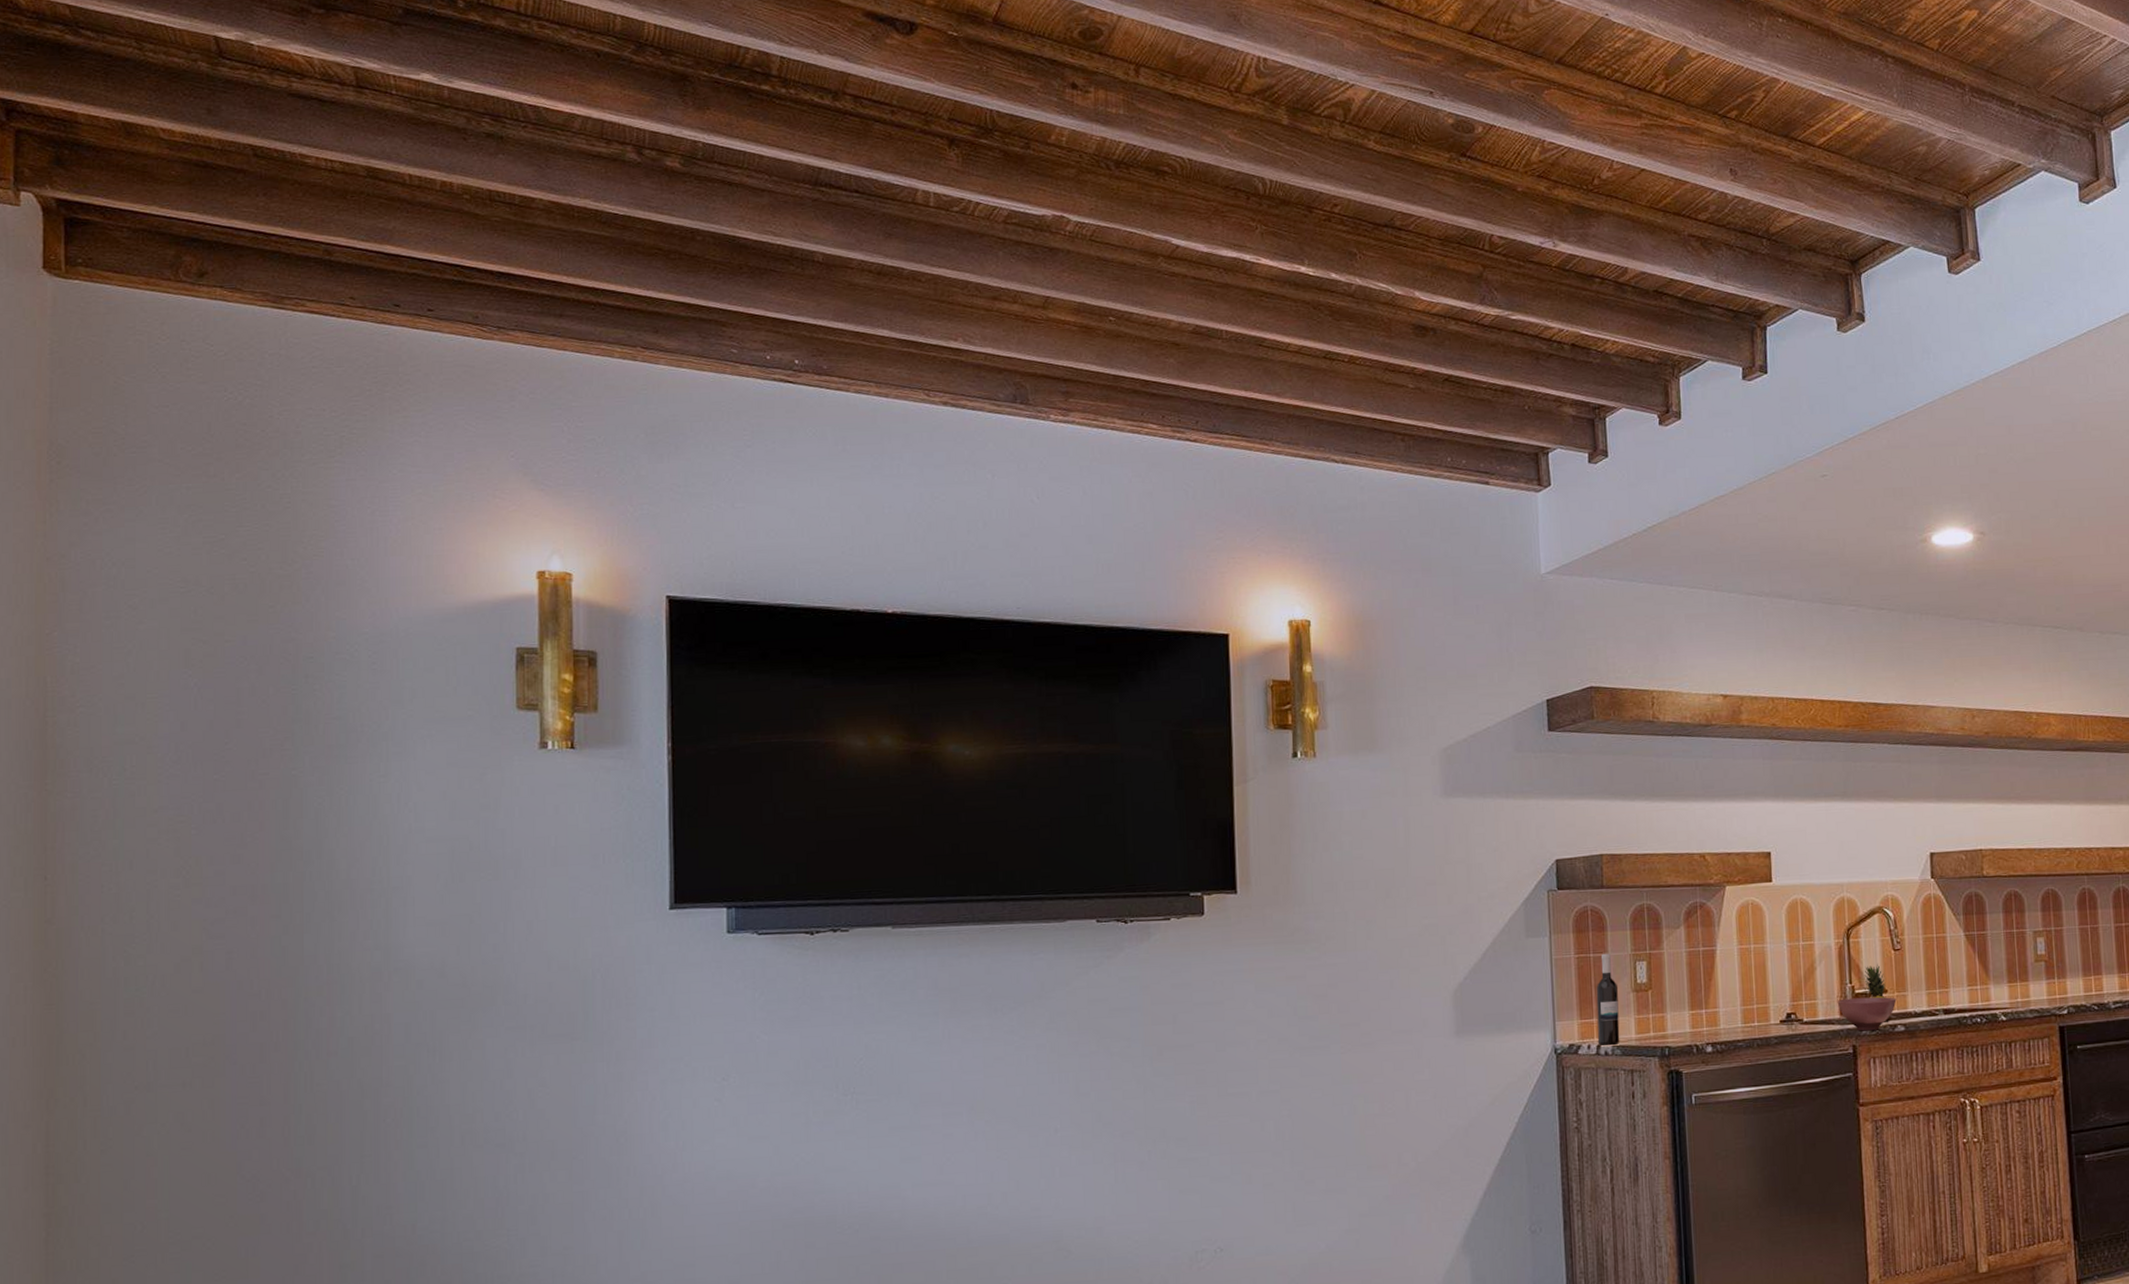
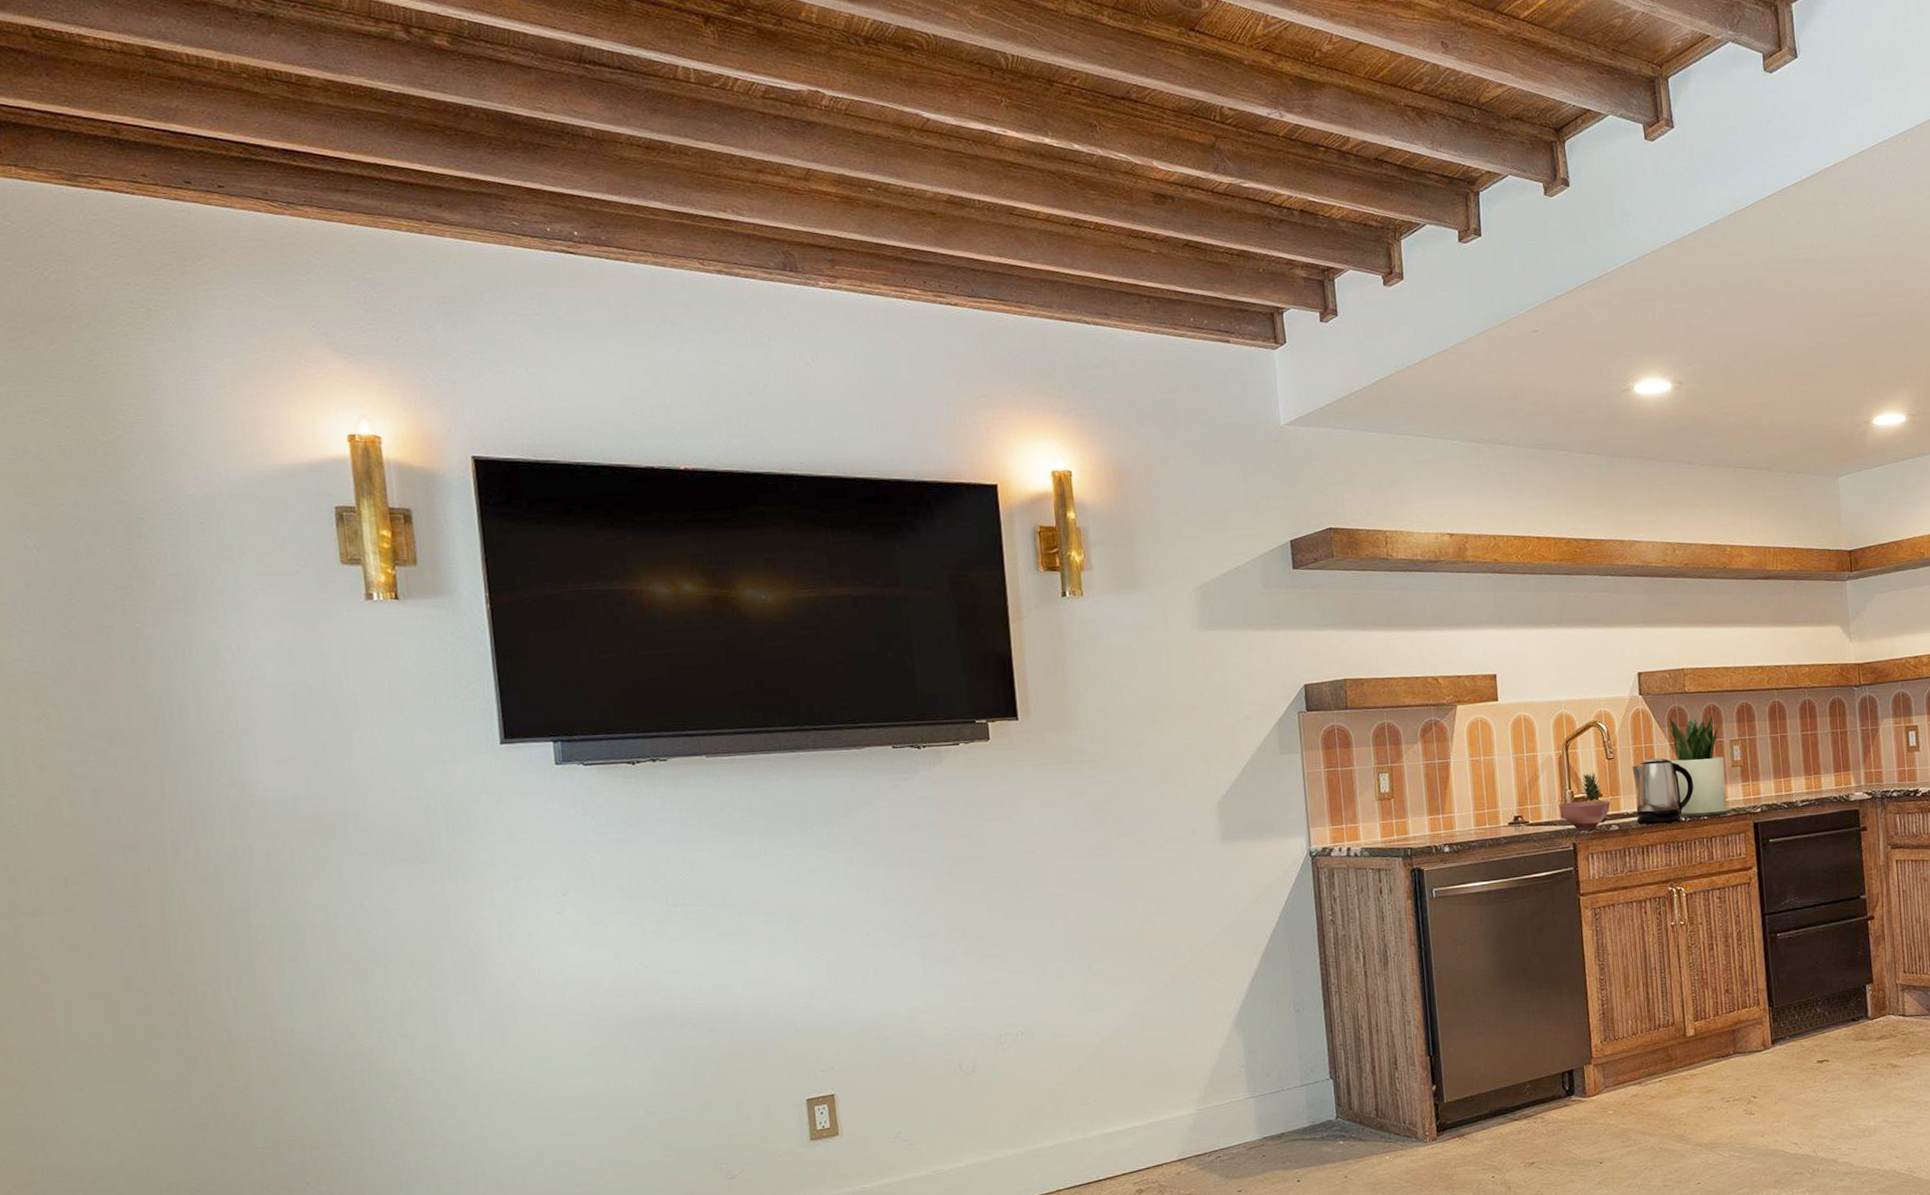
wine bottle: present [1596,953,1620,1047] -> none [1344,766,1368,849]
kettle: none [1921,950,1992,1026] -> present [1632,758,1694,825]
planter: none [1964,902,2035,1019] -> present [1669,714,1733,818]

